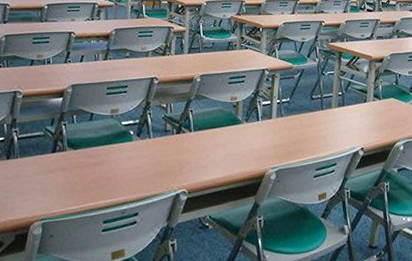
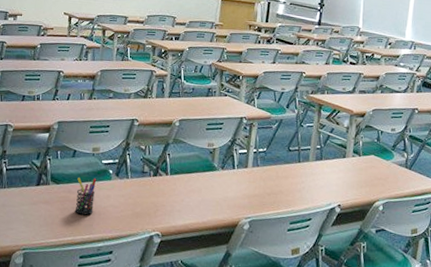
pen holder: none [95,140,116,179] -> present [74,177,96,215]

